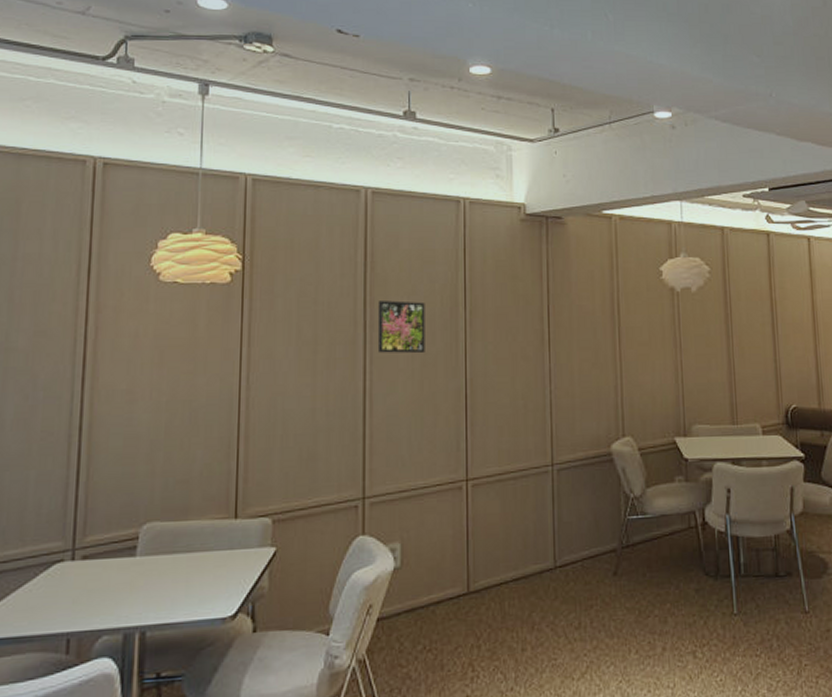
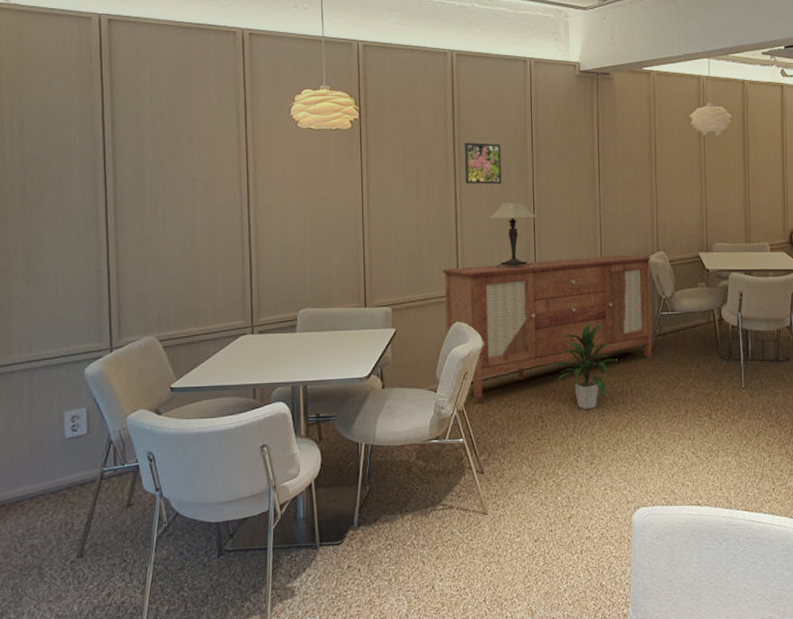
sideboard: none [343,442,618,642] -> present [442,255,652,399]
table lamp: none [407,374,470,462] -> present [488,201,537,269]
indoor plant: none [485,530,571,651] -> present [550,321,616,409]

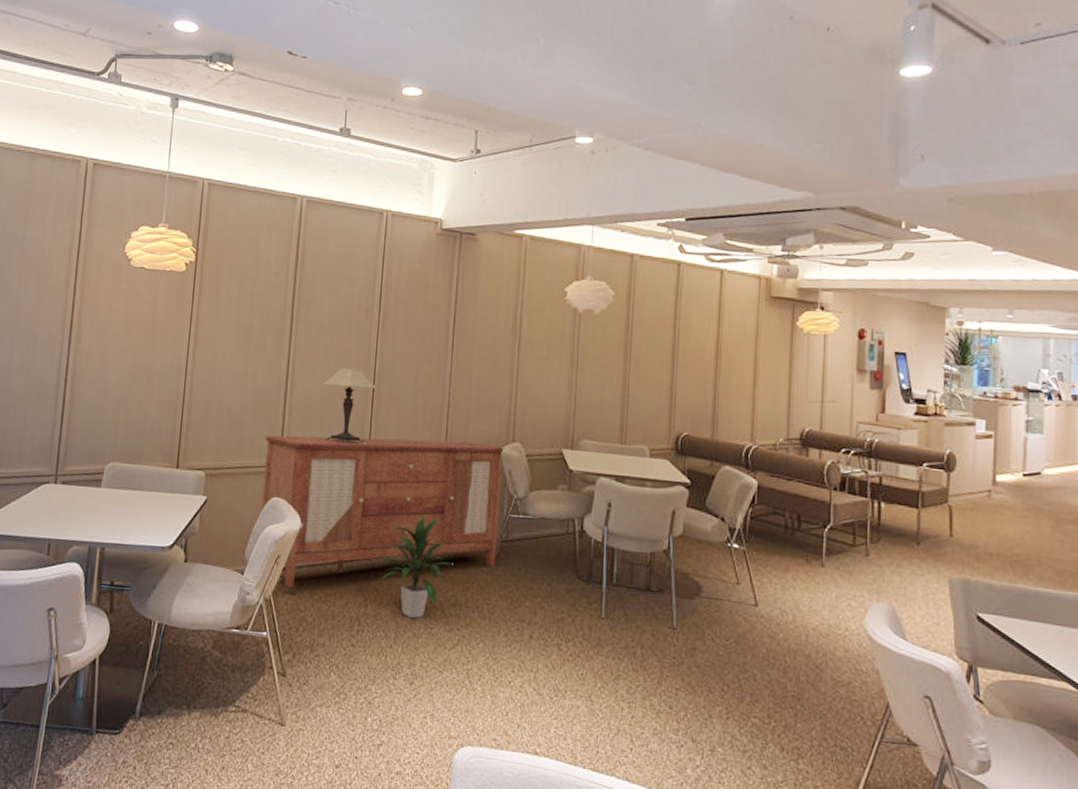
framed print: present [464,142,502,185] -> none [300,298,345,348]

